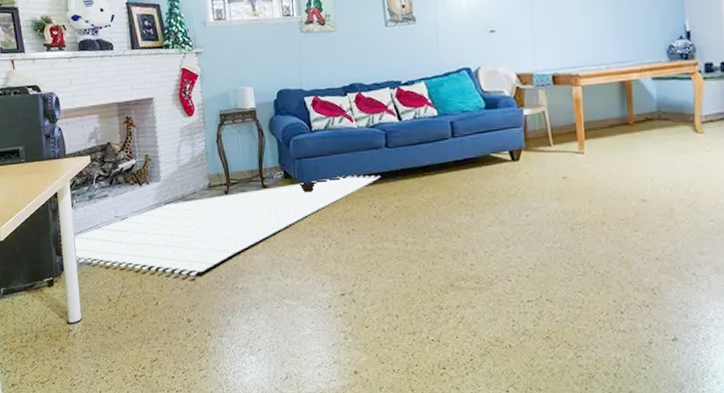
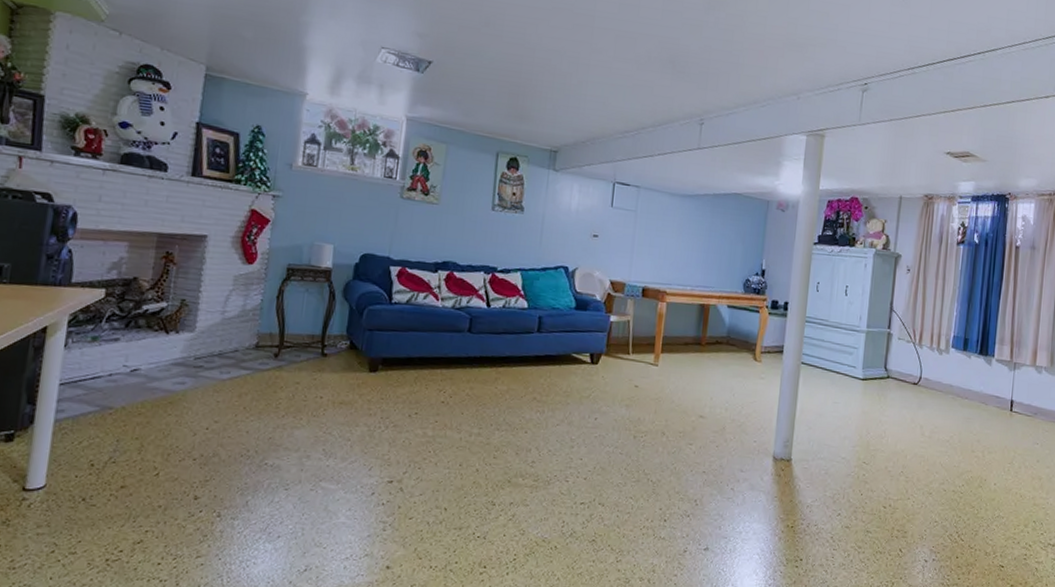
rug: present [72,175,381,276] -> none [53,354,457,446]

